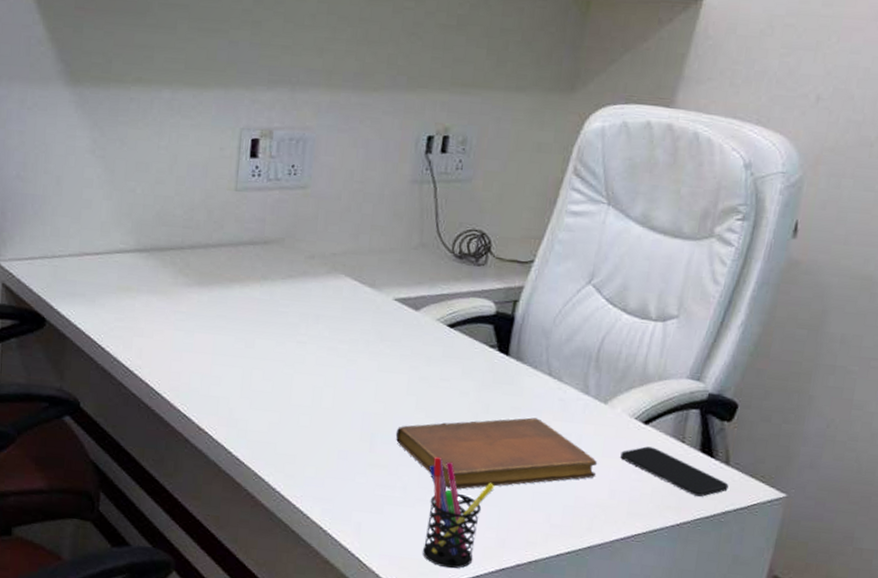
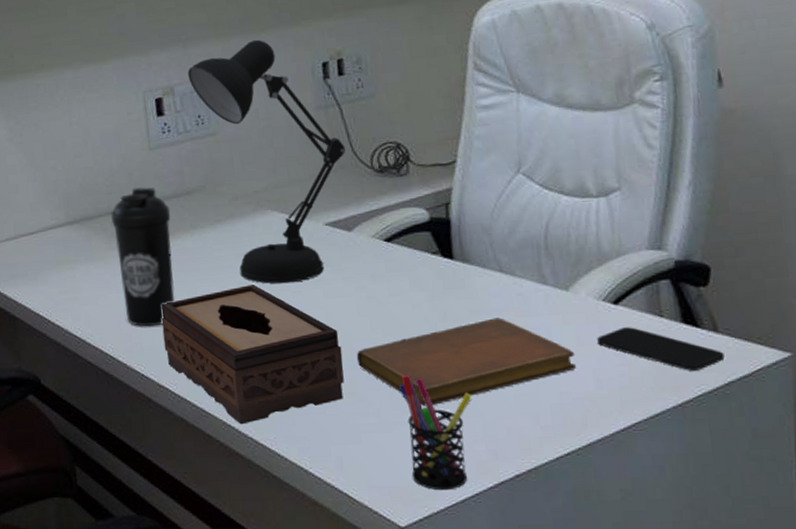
water bottle: none [178,226,245,370] -> present [110,186,175,327]
tissue box: none [211,345,384,479] -> present [161,285,344,425]
desk lamp: none [290,97,431,351] -> present [188,39,345,284]

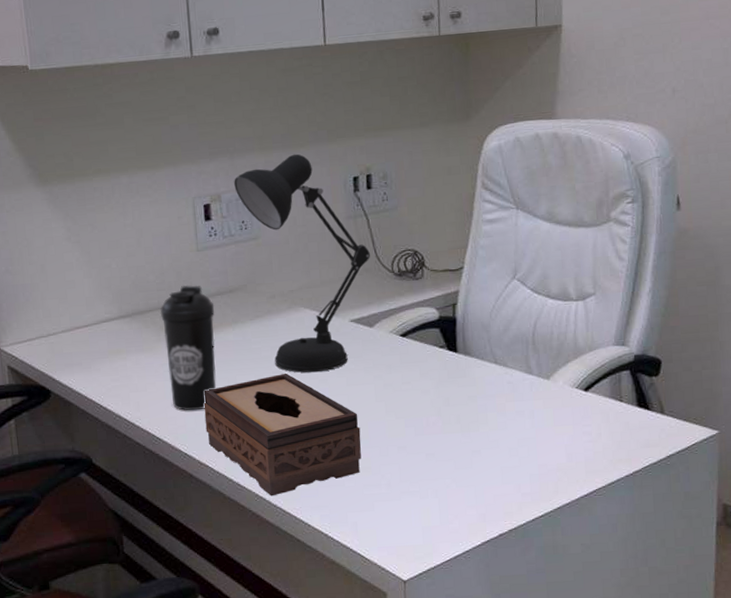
notebook: present [356,317,577,407] -> none [372,402,553,478]
pen holder: present [399,374,472,491] -> none [408,451,467,549]
smartphone: present [597,327,725,371] -> none [570,410,668,446]

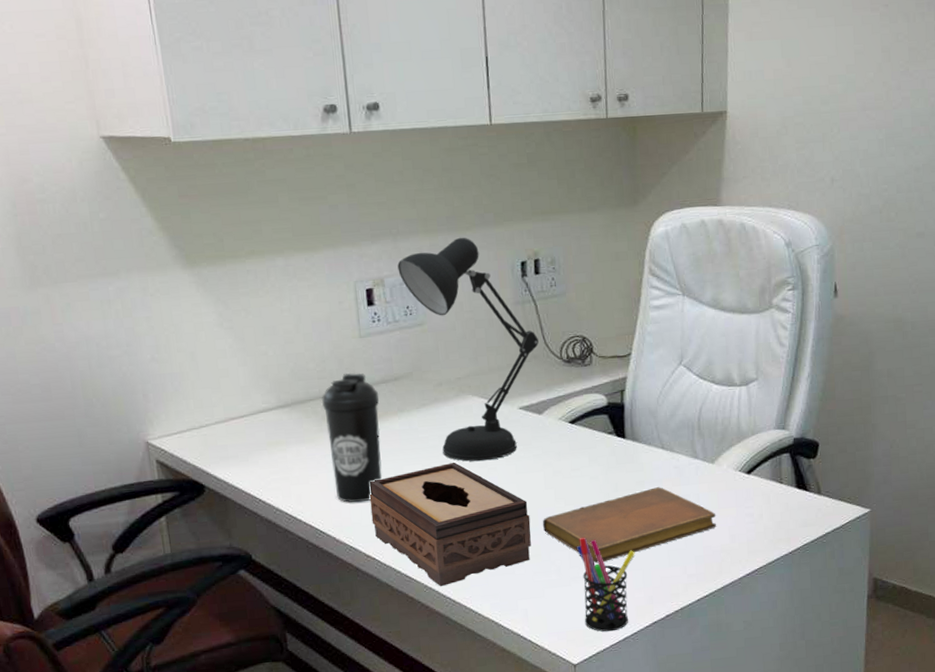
notebook: none [372,402,553,478] -> present [542,487,717,564]
pen holder: none [408,451,467,549] -> present [577,537,635,632]

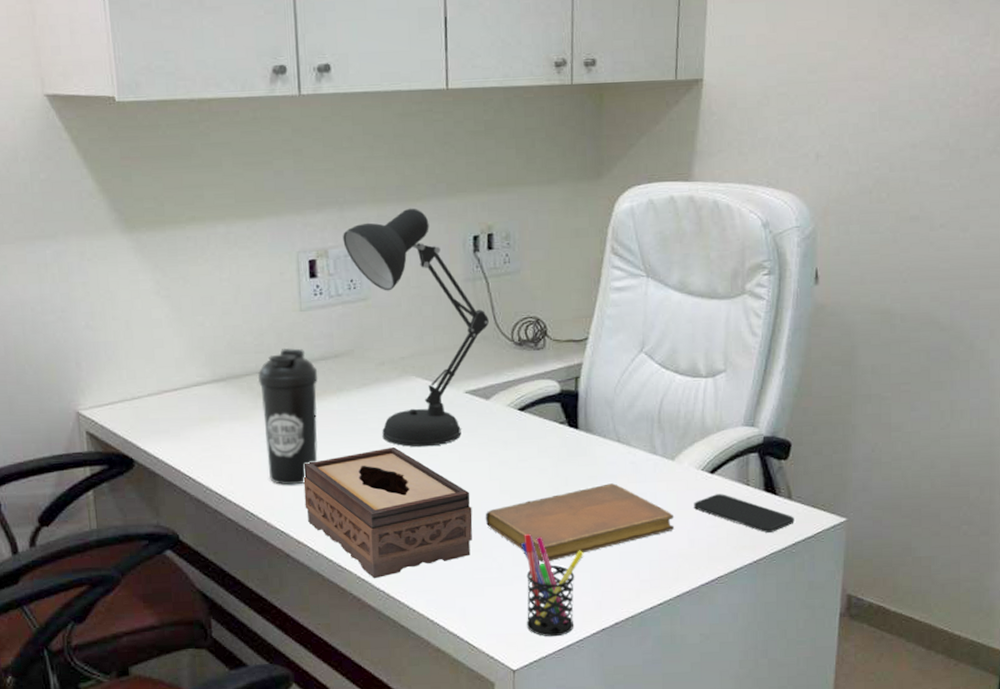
smartphone: none [733,492,824,526] -> present [694,494,794,533]

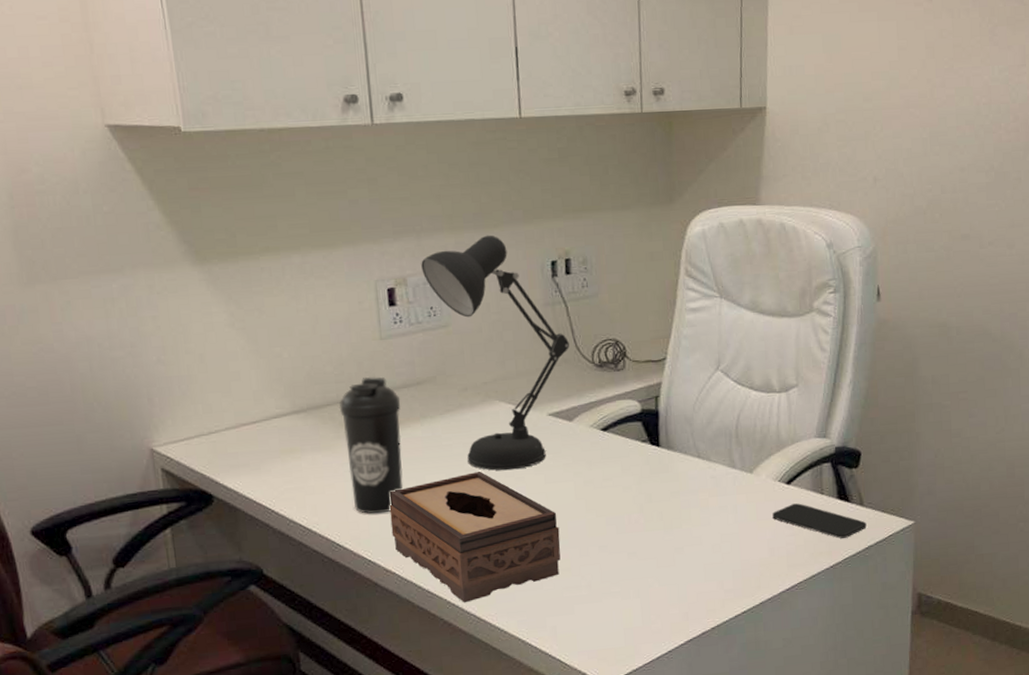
notebook: present [485,483,675,563] -> none [572,498,755,578]
pen holder: present [521,533,584,637] -> none [609,550,670,651]

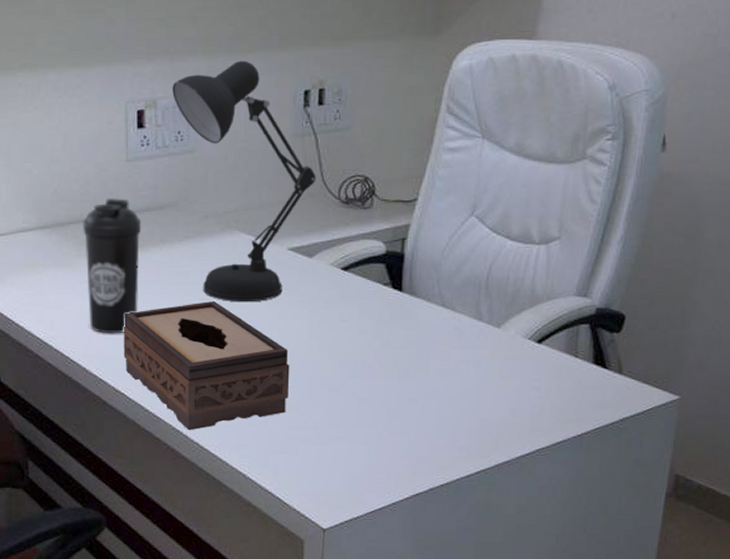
smartphone: present [772,503,867,539] -> none [518,364,624,407]

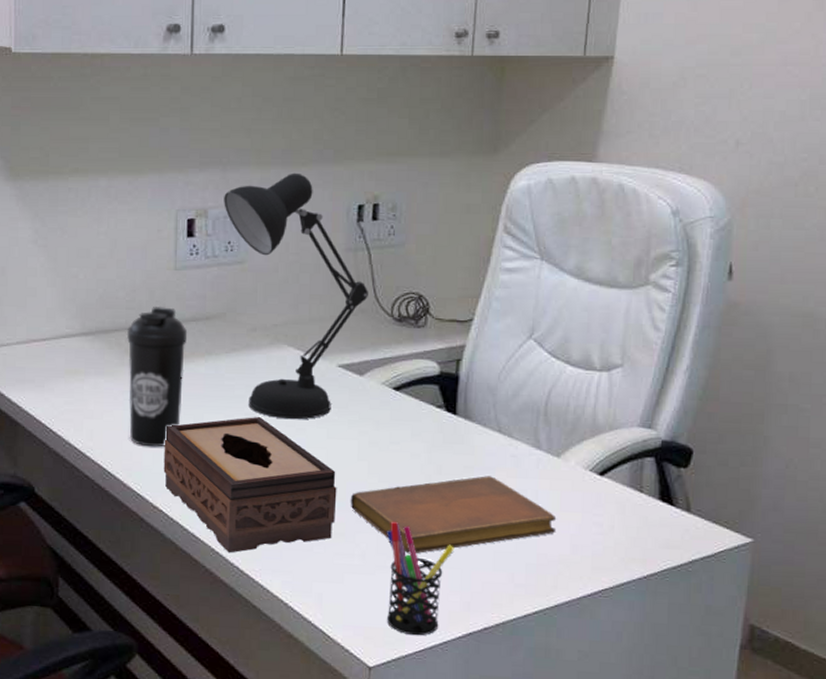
notebook: none [302,348,497,424] -> present [350,476,557,554]
pen holder: none [338,394,402,499] -> present [386,521,454,636]

